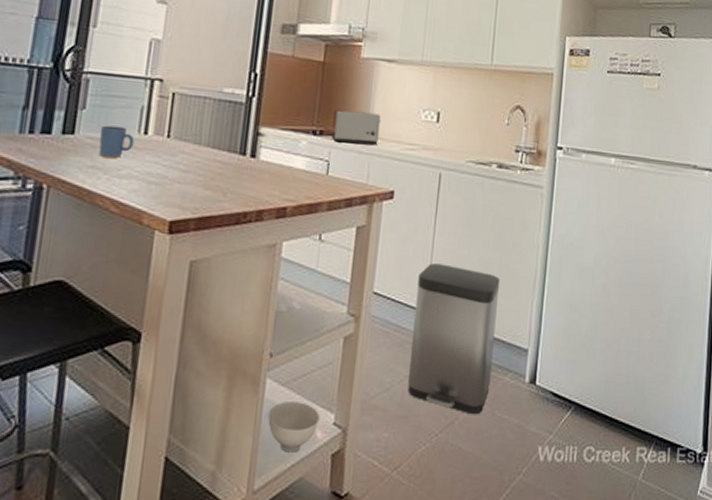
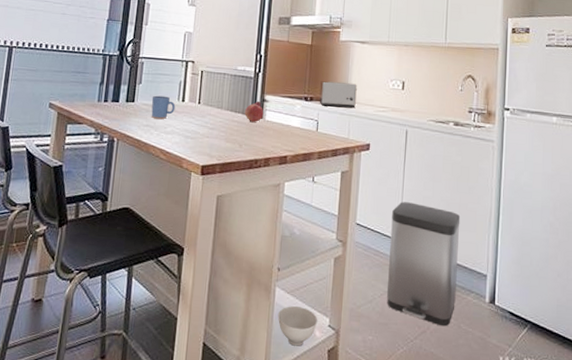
fruit: none [231,134,258,164] -> present [245,100,264,123]

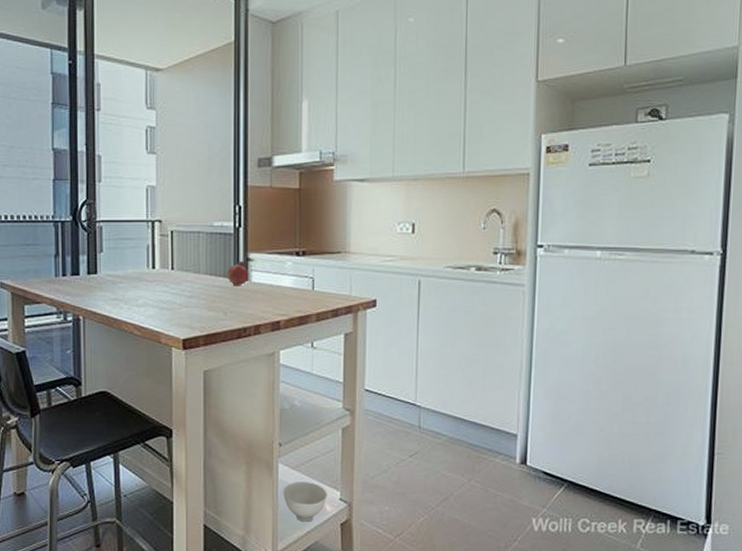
mug: present [151,95,176,119] -> none [117,264,145,290]
toaster: present [319,80,358,109] -> none [313,230,359,260]
pedal bin: present [387,202,461,327] -> none [404,362,486,492]

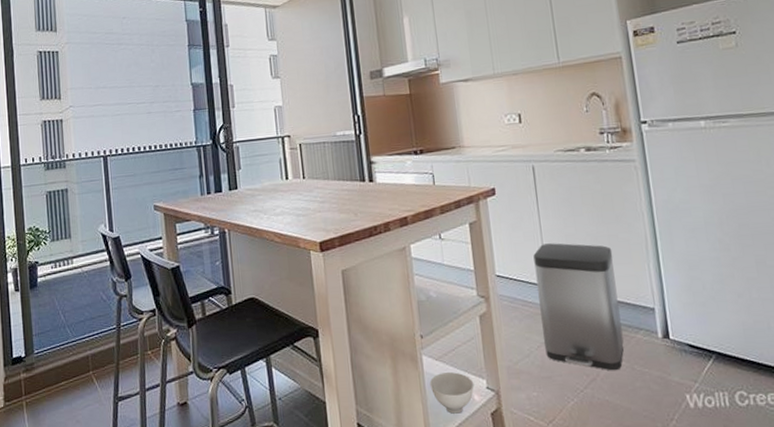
fruit: present [227,260,249,286] -> none [353,164,374,189]
pedal bin: none [404,362,486,492] -> present [533,243,624,371]

